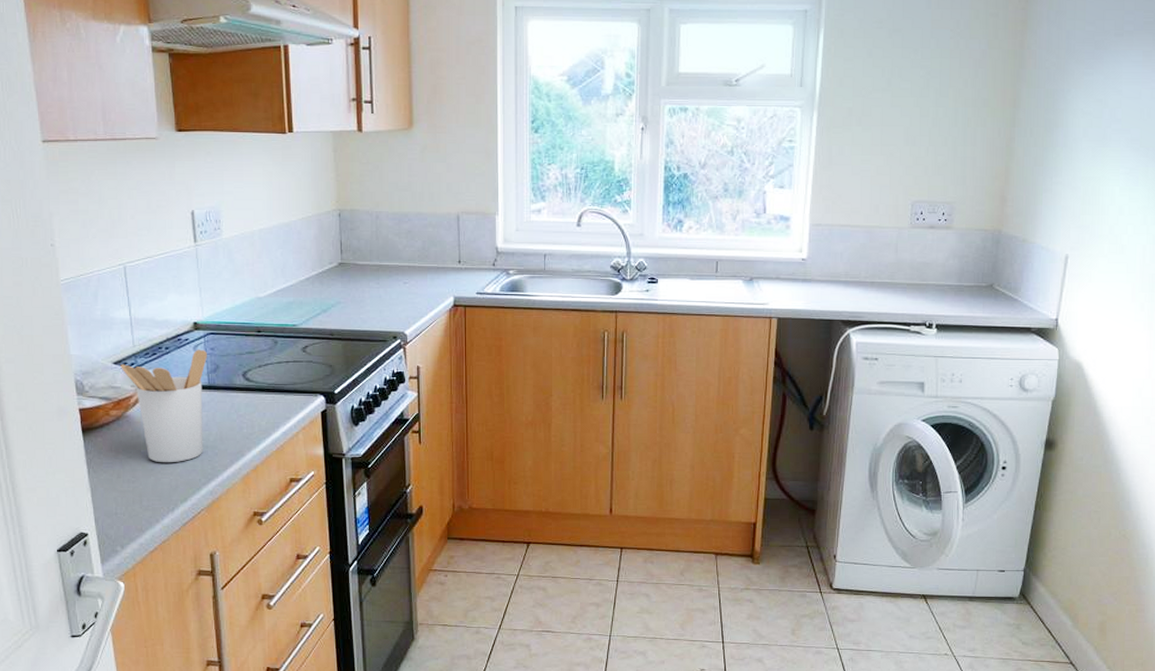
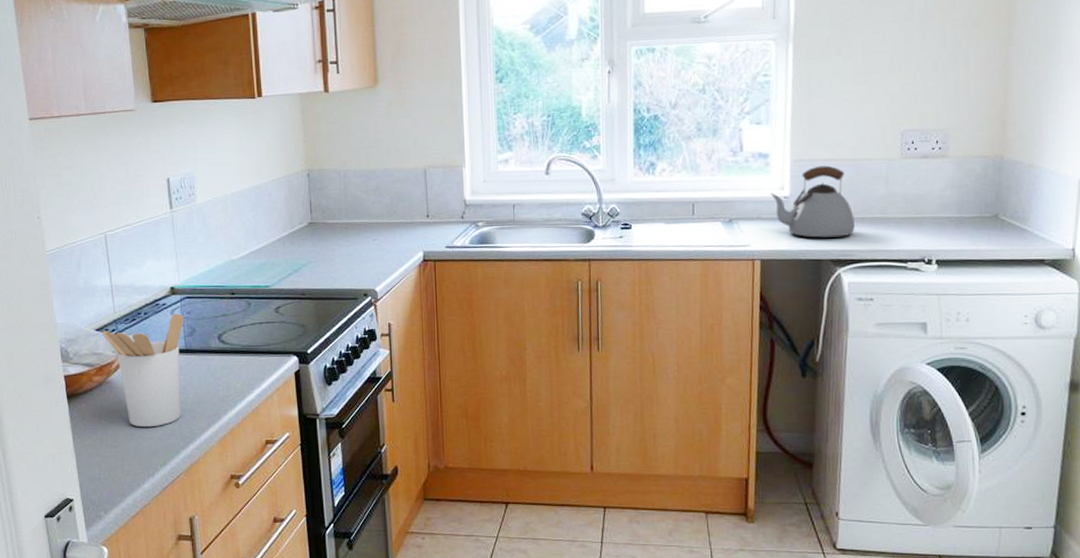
kettle: none [789,231,865,299] -> present [770,165,855,238]

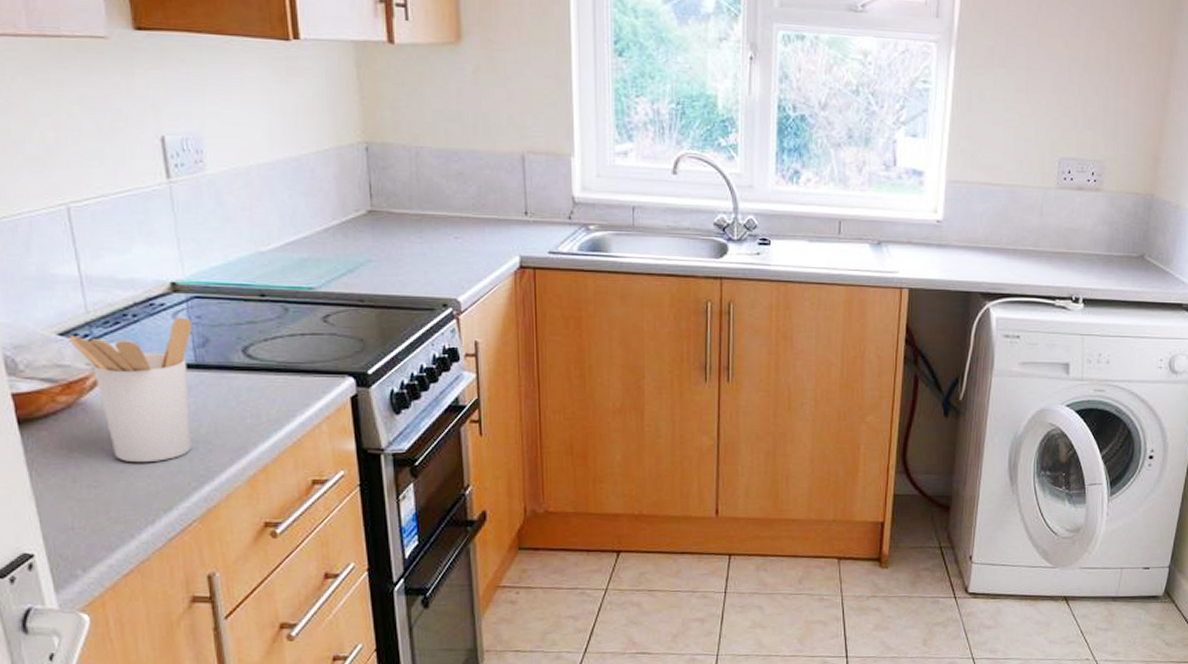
kettle: present [770,165,855,238] -> none [922,189,1007,269]

